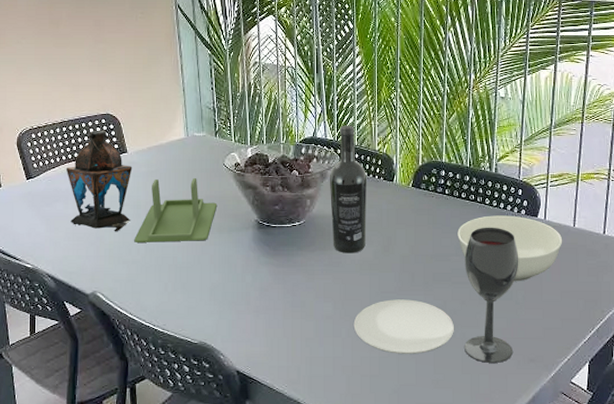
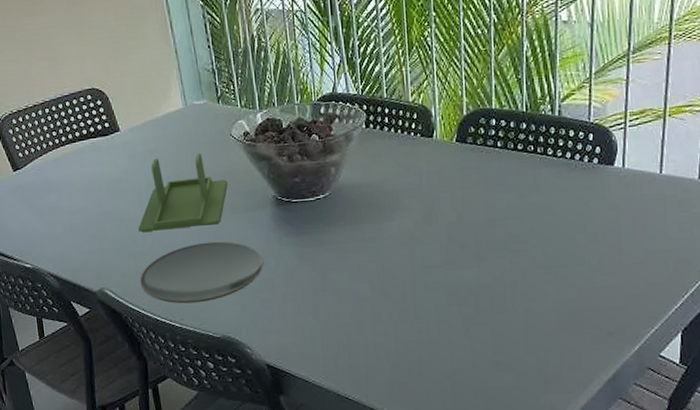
lantern: present [65,130,133,232] -> none [54,107,133,222]
plate: none [130,256,242,310] -> present [140,241,264,304]
wine bottle: present [329,125,367,253] -> none [355,74,404,226]
plate: present [353,299,454,355] -> none [395,273,515,336]
bowl: present [457,215,563,282] -> none [514,166,647,245]
wine glass: present [464,227,519,363] -> none [524,181,592,340]

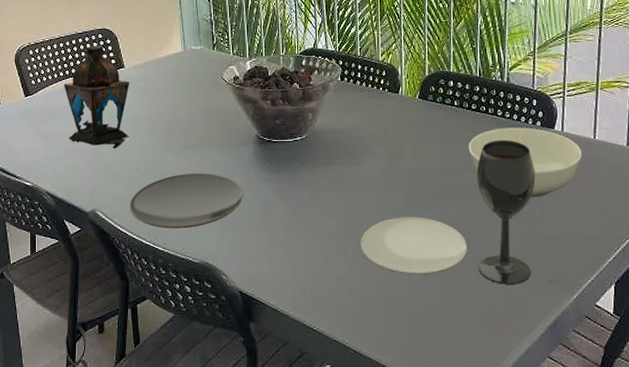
lantern: none [54,107,133,222] -> present [63,45,130,149]
napkin holder: present [138,152,228,232] -> none [133,92,217,159]
plate: none [395,273,515,336] -> present [360,217,467,275]
bowl: none [514,166,647,245] -> present [468,127,583,198]
wine glass: none [524,181,592,340] -> present [476,140,536,284]

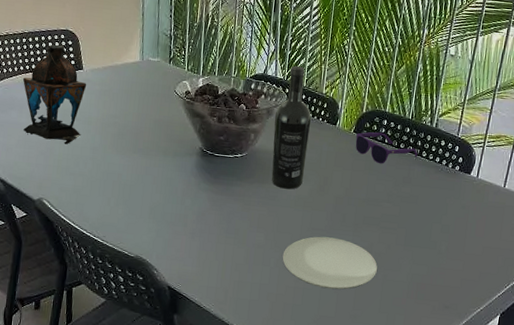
plate: present [130,173,244,229] -> none [74,175,182,225]
wine bottle: none [331,35,372,169] -> present [271,65,312,190]
sunglasses: none [422,95,493,129] -> present [355,132,418,164]
bowl: present [468,127,583,198] -> none [391,168,492,234]
wine glass: present [476,140,536,284] -> none [384,178,448,306]

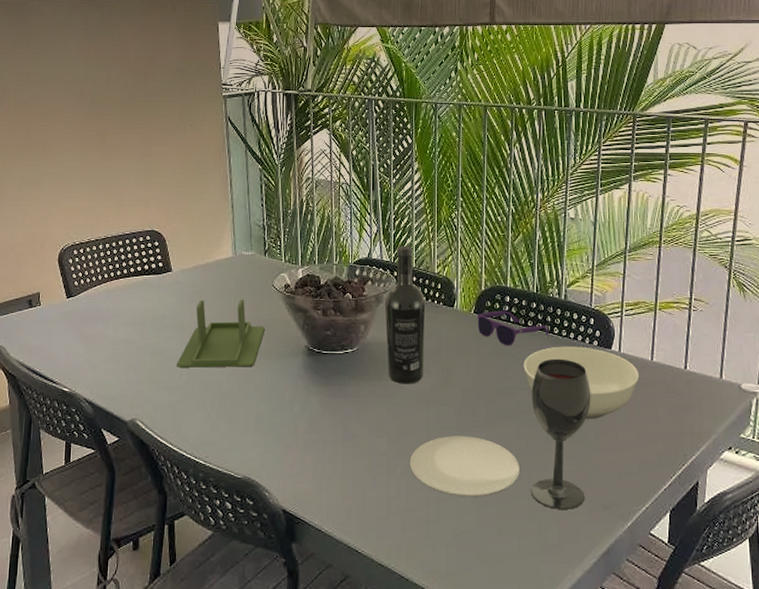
lantern: present [22,45,87,145] -> none [107,247,177,356]
napkin holder: none [82,98,165,162] -> present [177,299,266,368]
wine glass: none [384,178,448,306] -> present [531,358,591,509]
bowl: none [391,168,492,234] -> present [523,346,640,420]

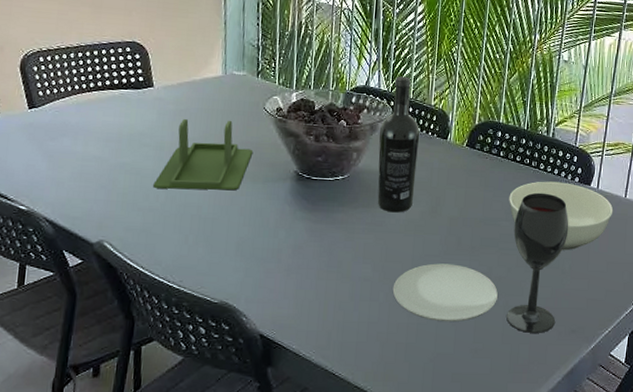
sunglasses: present [477,310,549,346] -> none [468,144,535,180]

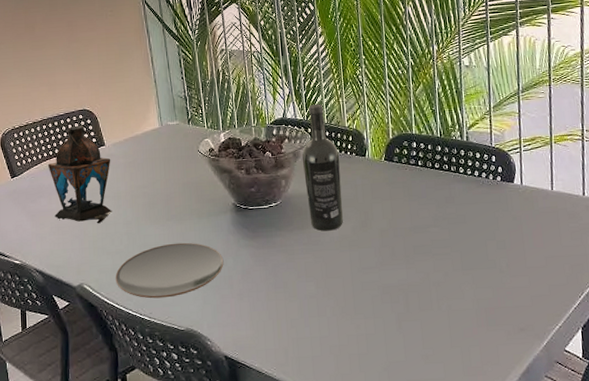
lantern: none [78,59,158,175] -> present [47,125,112,224]
plate: none [144,206,275,266] -> present [115,242,224,299]
napkin holder: present [153,119,253,191] -> none [116,165,195,233]
plate: present [392,263,498,322] -> none [337,274,440,331]
wine glass: present [506,192,569,333] -> none [443,195,502,335]
bowl: present [509,181,614,251] -> none [434,182,542,250]

